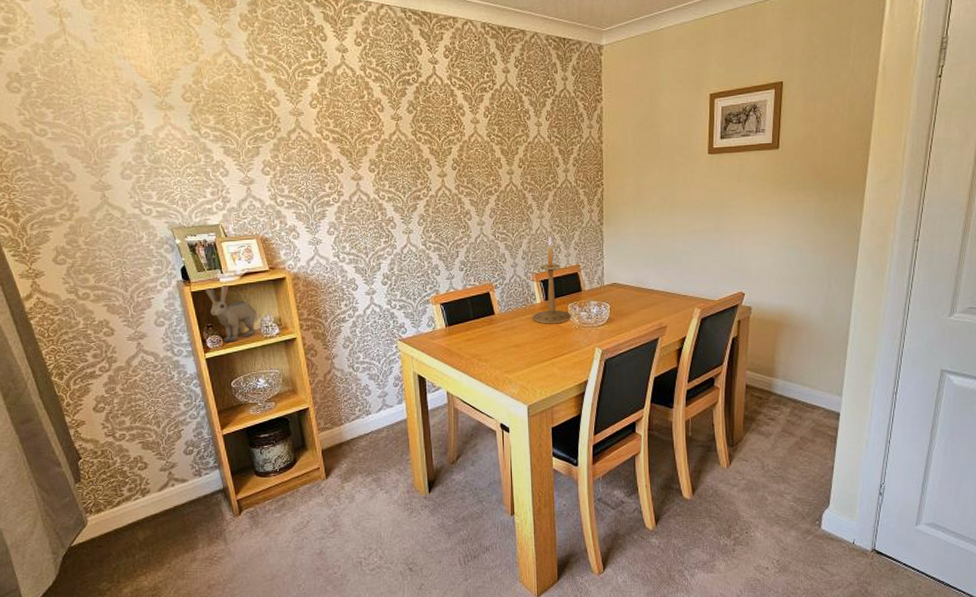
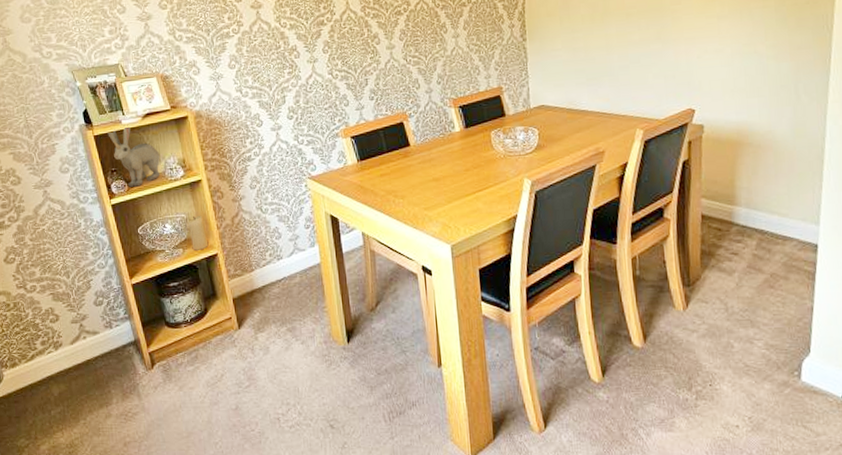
candle: none [281,371,301,404] -> present [187,215,209,250]
candlestick: present [533,236,572,324] -> none [452,57,496,155]

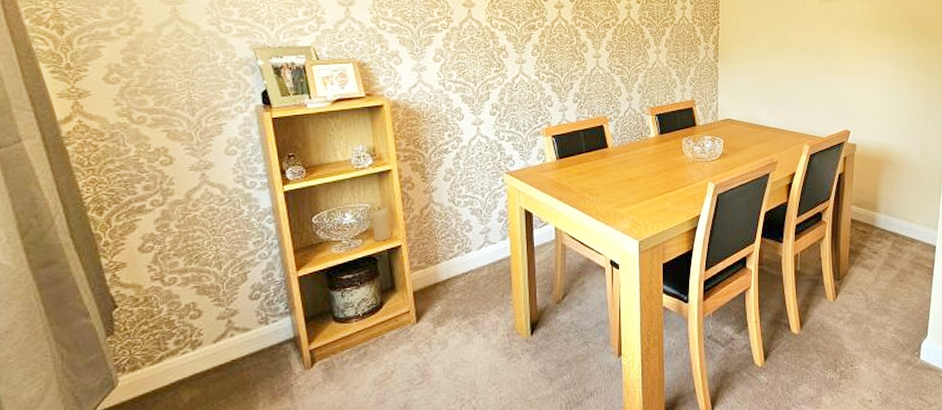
decorative figurine: present [107,125,161,187] -> none [288,109,348,174]

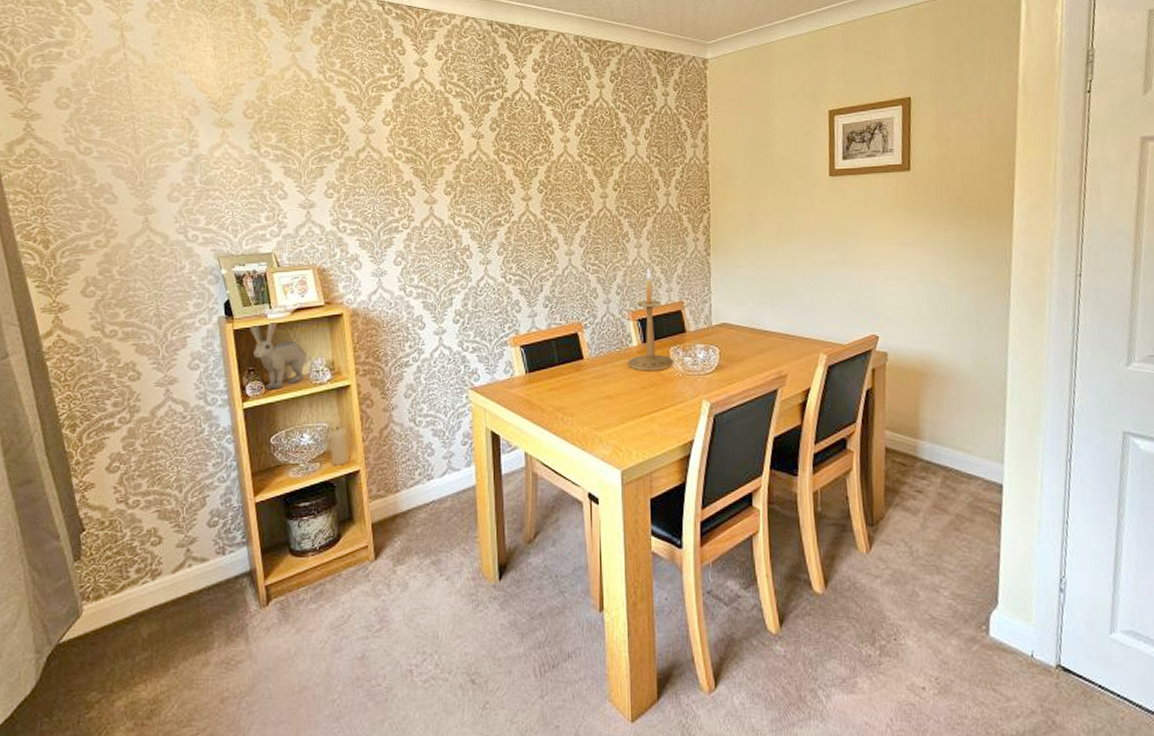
decorative figurine: none [288,109,348,174] -> present [249,320,307,390]
candlestick: none [647,71,686,158] -> present [628,268,675,371]

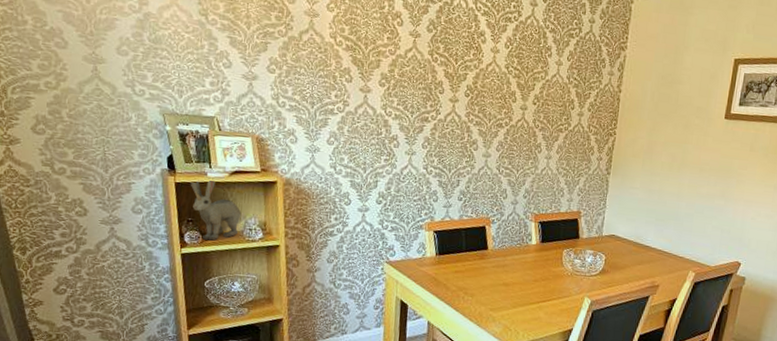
candle: present [329,425,351,465] -> none [257,279,276,313]
candlestick: present [628,268,675,371] -> none [526,178,566,268]

